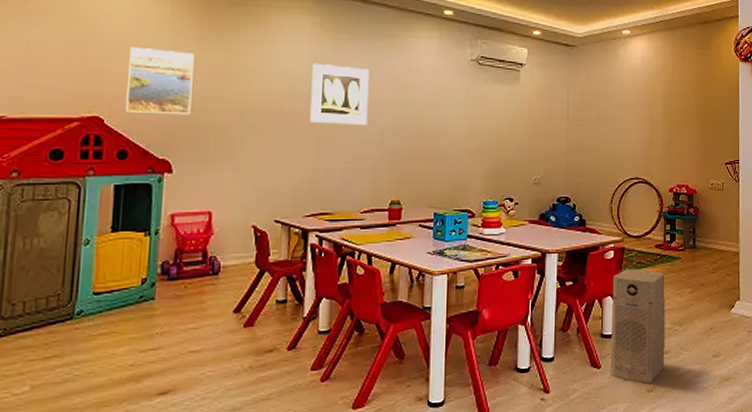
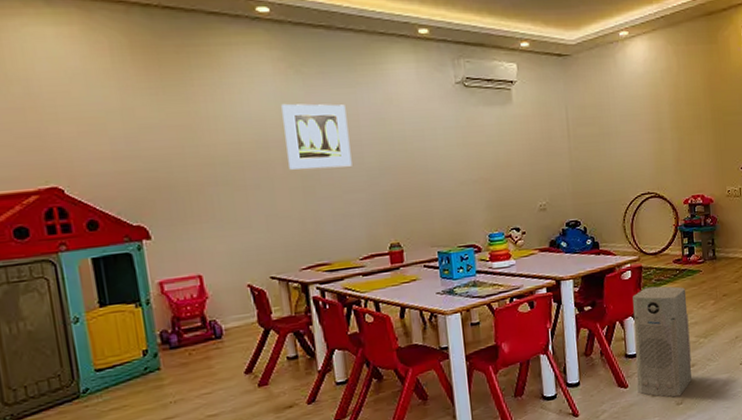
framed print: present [126,46,194,115] -> none [75,105,157,180]

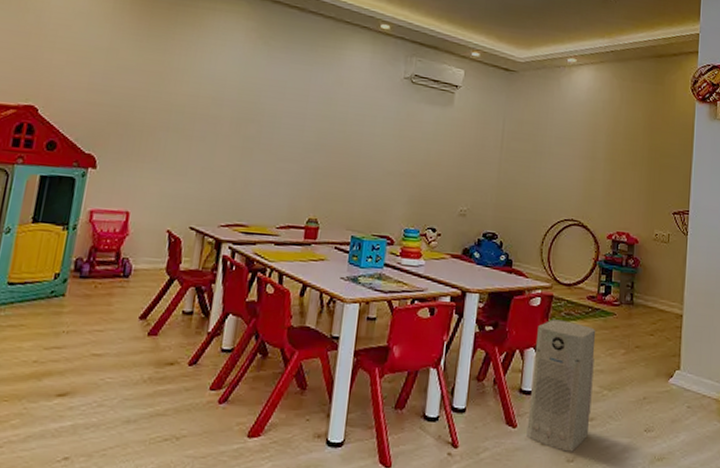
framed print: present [281,103,352,170] -> none [235,68,300,137]

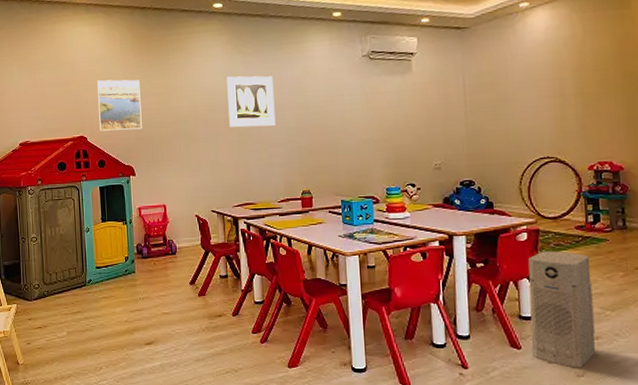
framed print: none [59,39,130,112] -> present [97,79,142,131]
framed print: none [235,68,300,137] -> present [227,76,276,127]

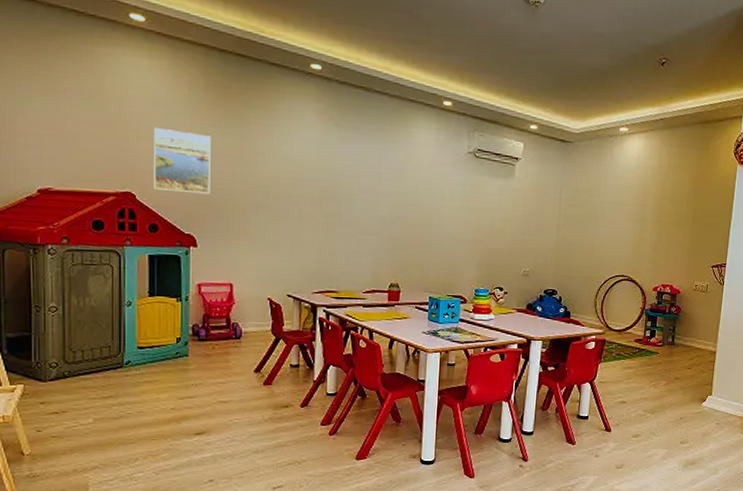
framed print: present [227,76,276,127] -> none [317,149,371,212]
air purifier: present [528,251,595,368] -> none [583,359,642,461]

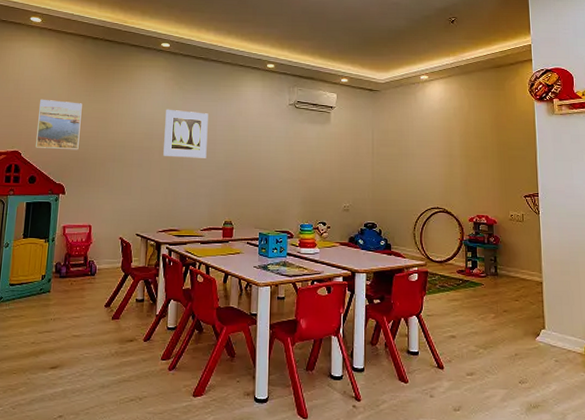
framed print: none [317,149,371,212] -> present [163,109,208,158]

